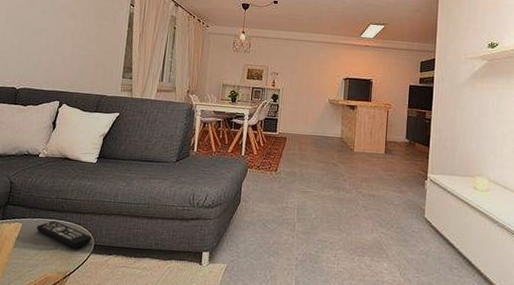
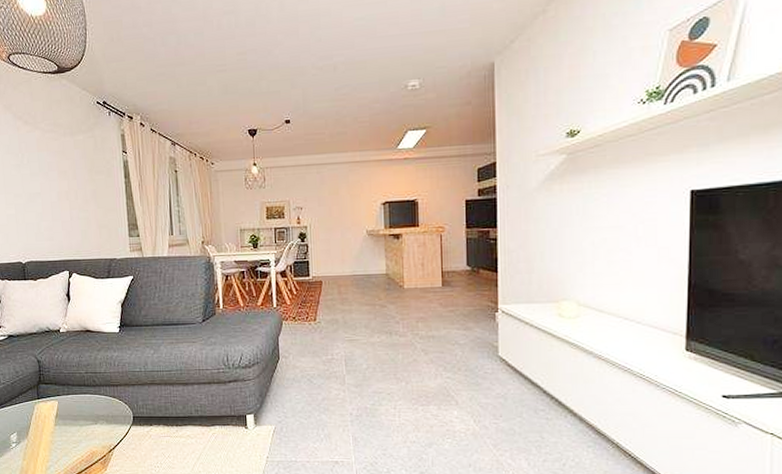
remote control: present [36,221,92,248] -> none [72,396,130,421]

